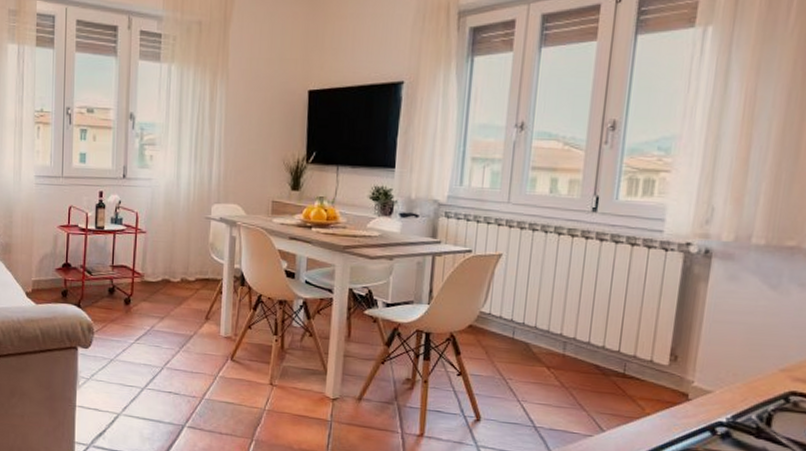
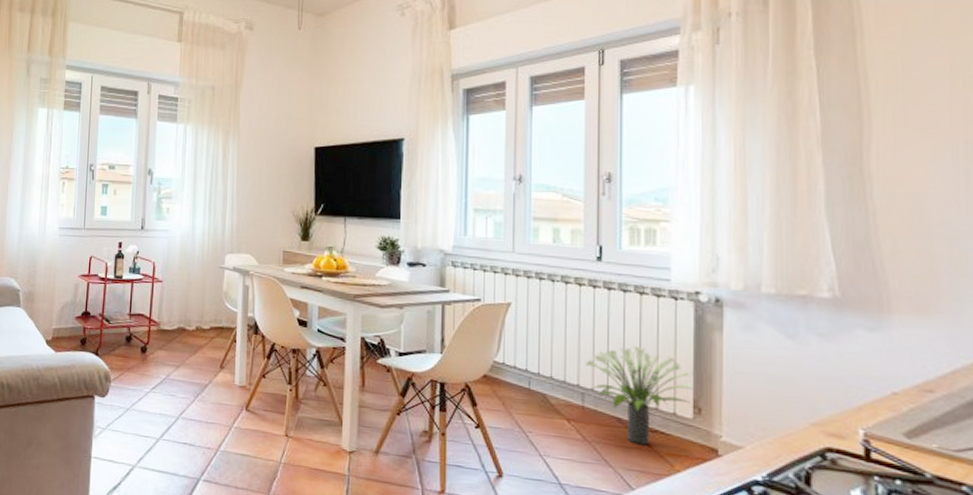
potted plant: none [570,296,674,391] -> present [585,346,693,445]

